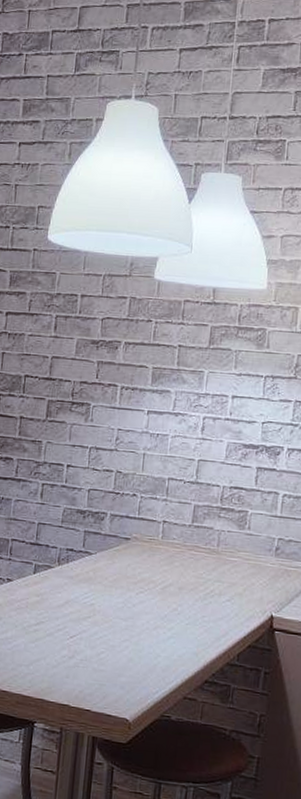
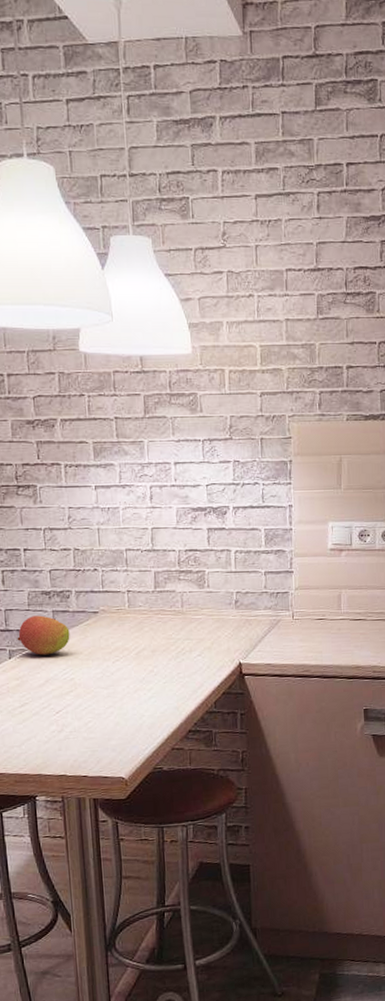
fruit: none [45,533,98,576] -> present [17,615,70,655]

